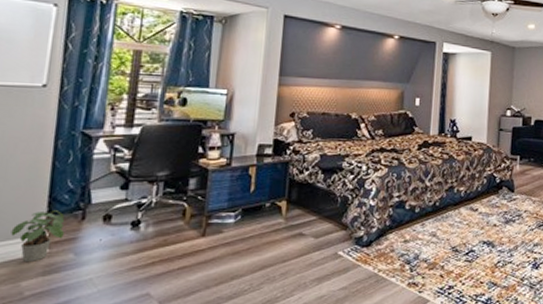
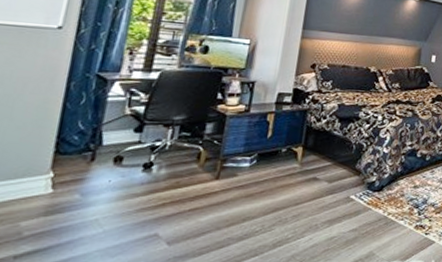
potted plant: present [11,210,65,261] -> none [12,151,73,201]

